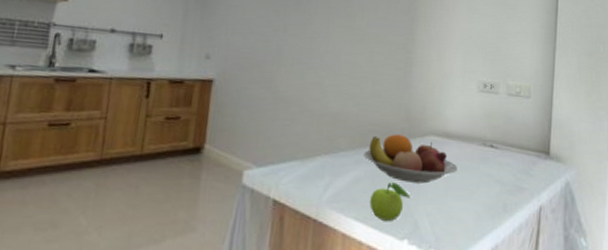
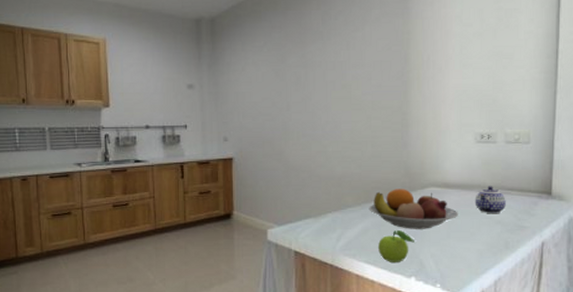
teapot: none [475,140,506,171] -> present [474,186,506,213]

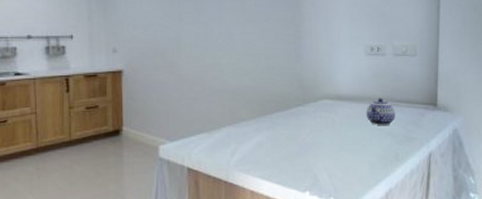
fruit bowl: present [369,189,458,229] -> none [263,101,350,143]
fruit: present [378,231,416,262] -> none [273,144,310,177]

